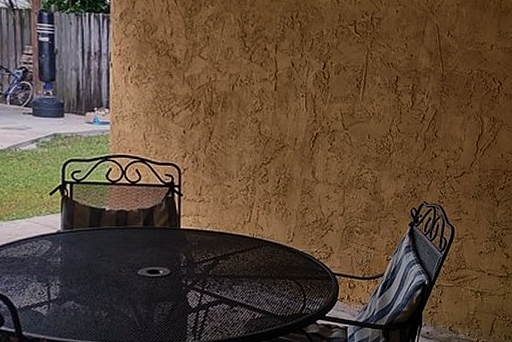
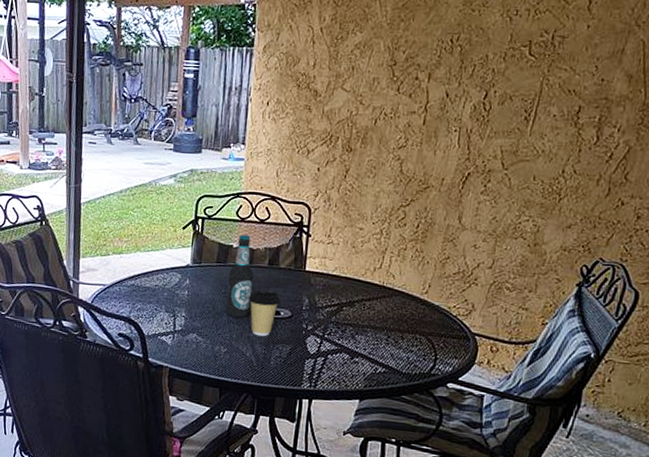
bottle: none [103,198,129,280] -> present [226,235,254,318]
coffee cup: none [125,251,159,297] -> present [248,290,281,337]

